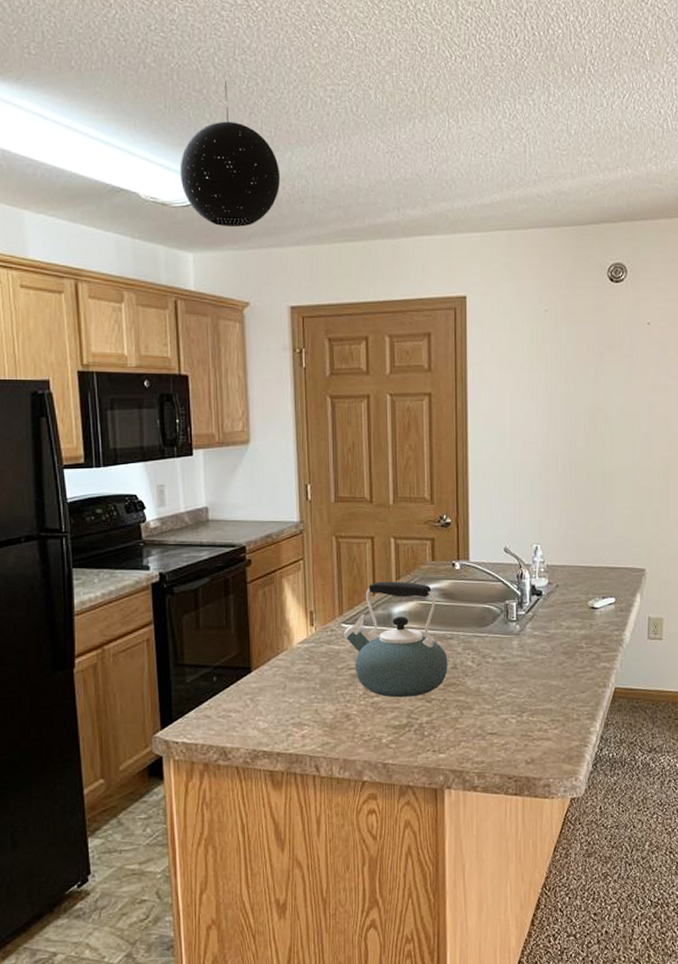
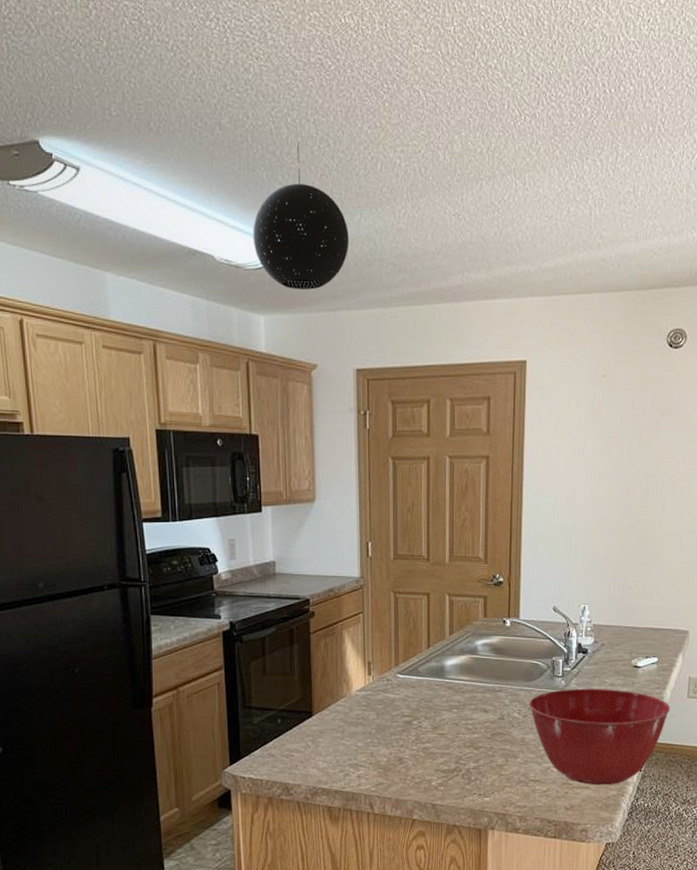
kettle: present [343,581,448,698] -> none [398,635,496,744]
mixing bowl: none [483,632,631,736] -> present [529,688,671,786]

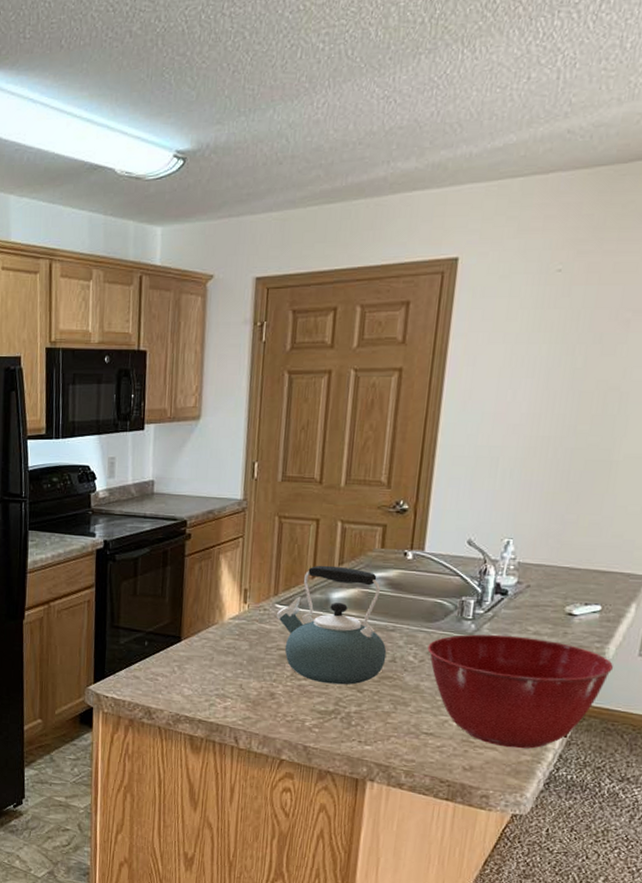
pendant light: present [253,141,350,290] -> none [155,38,259,197]
kettle: none [398,635,496,744] -> present [276,565,387,685]

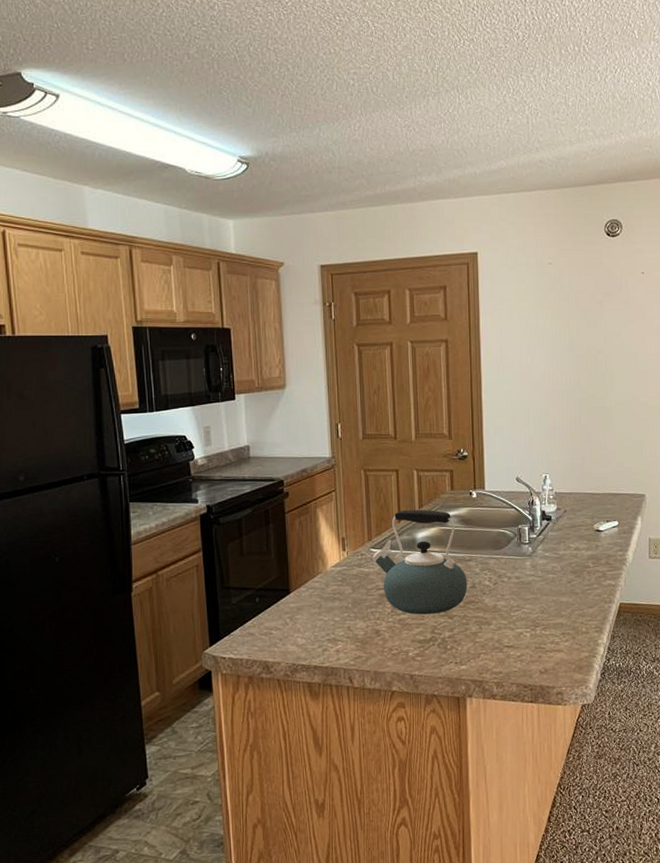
mixing bowl: present [427,634,614,749] -> none [499,553,634,648]

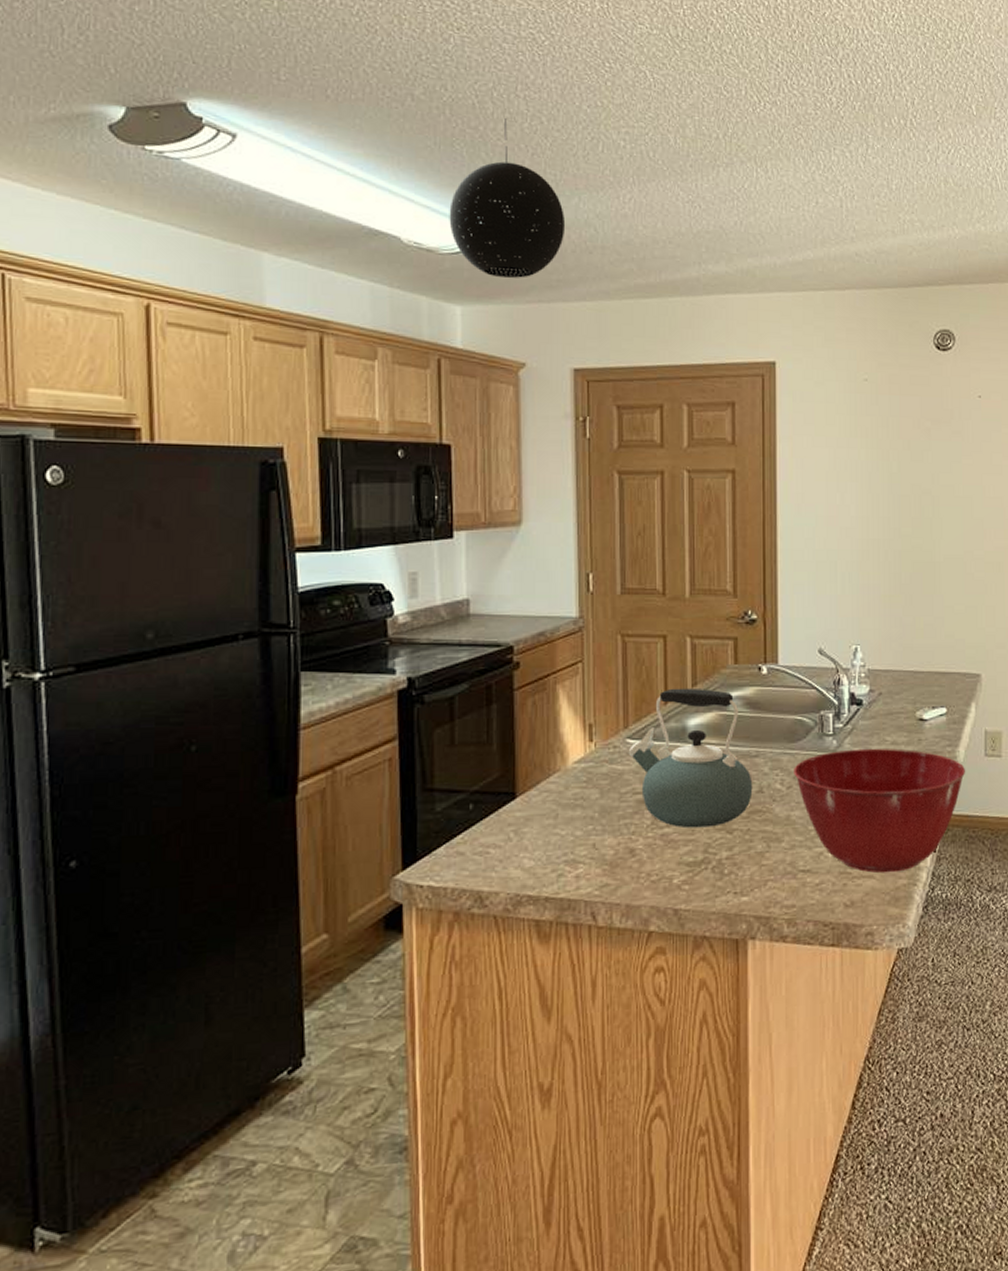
pendant light: none [220,67,310,197] -> present [449,117,566,279]
mixing bowl: none [499,553,634,648] -> present [794,748,966,873]

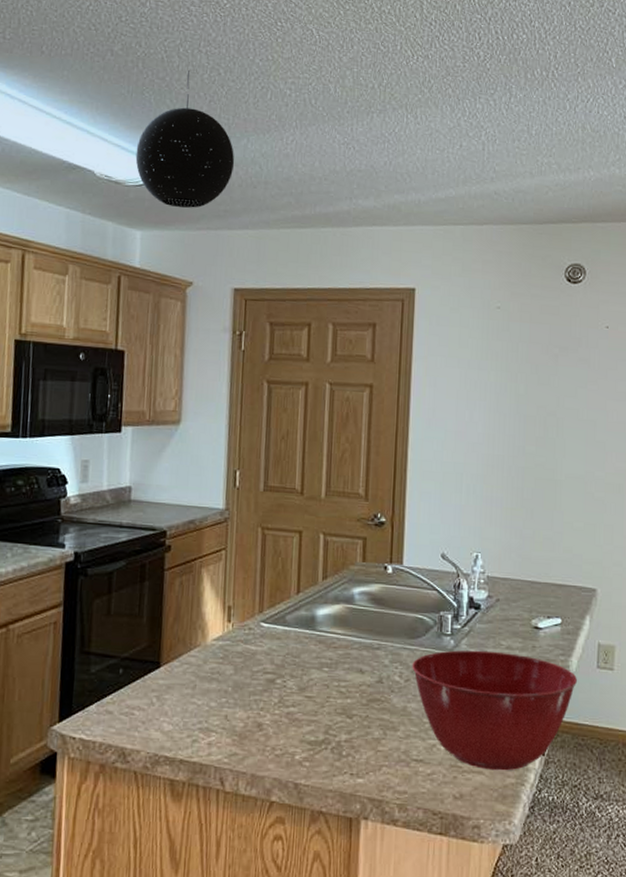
kettle: present [628,688,753,828] -> none [261,579,373,711]

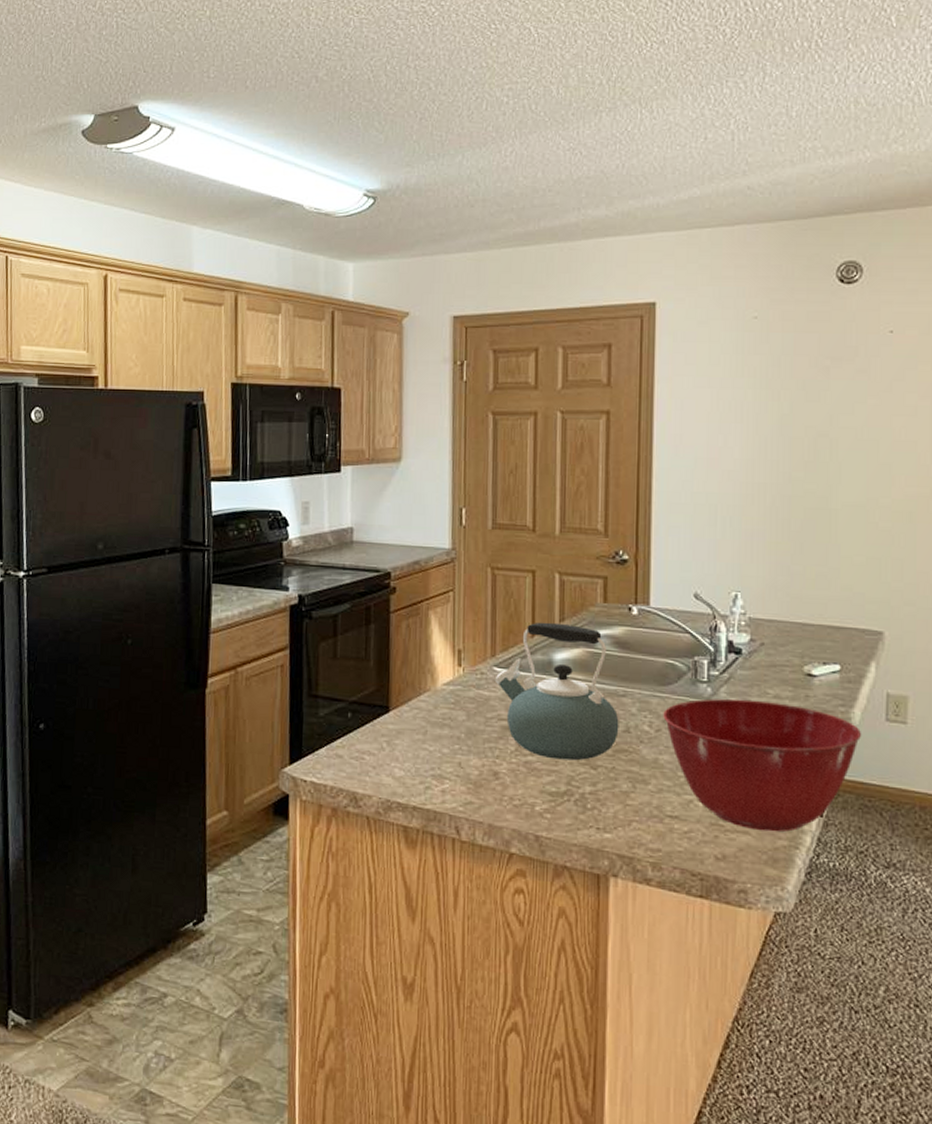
pendant light: present [135,69,235,208] -> none [345,87,450,236]
kettle: none [261,579,373,711] -> present [494,622,619,761]

